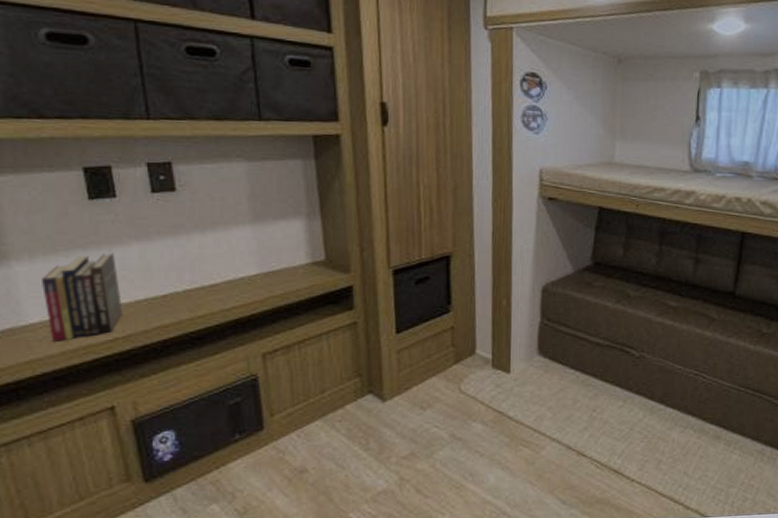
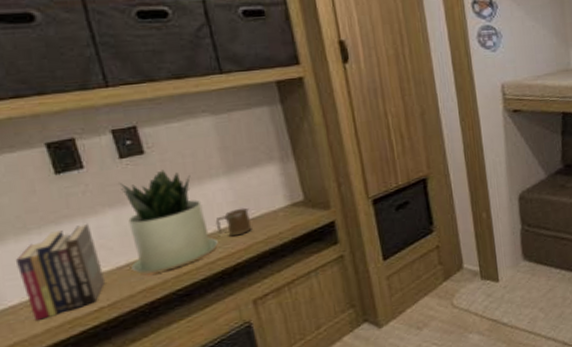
planter: none [148,210,236,311] -> present [119,170,218,274]
mug: none [236,259,271,287] -> present [215,207,252,237]

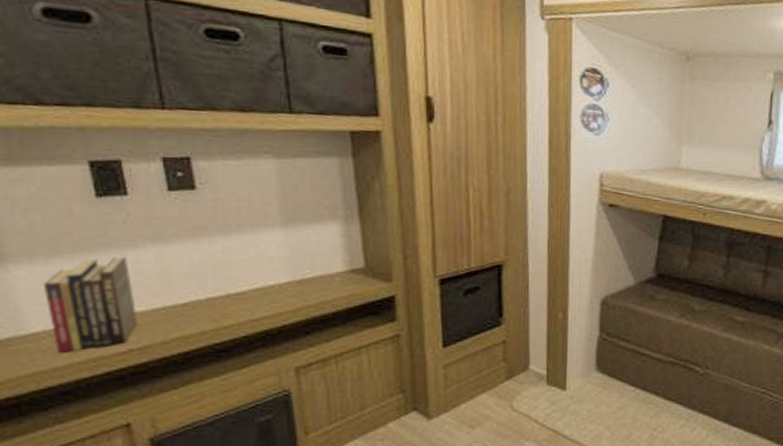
planter: present [119,170,218,274] -> none [164,210,265,321]
mug: present [215,207,252,237] -> none [265,265,304,295]

